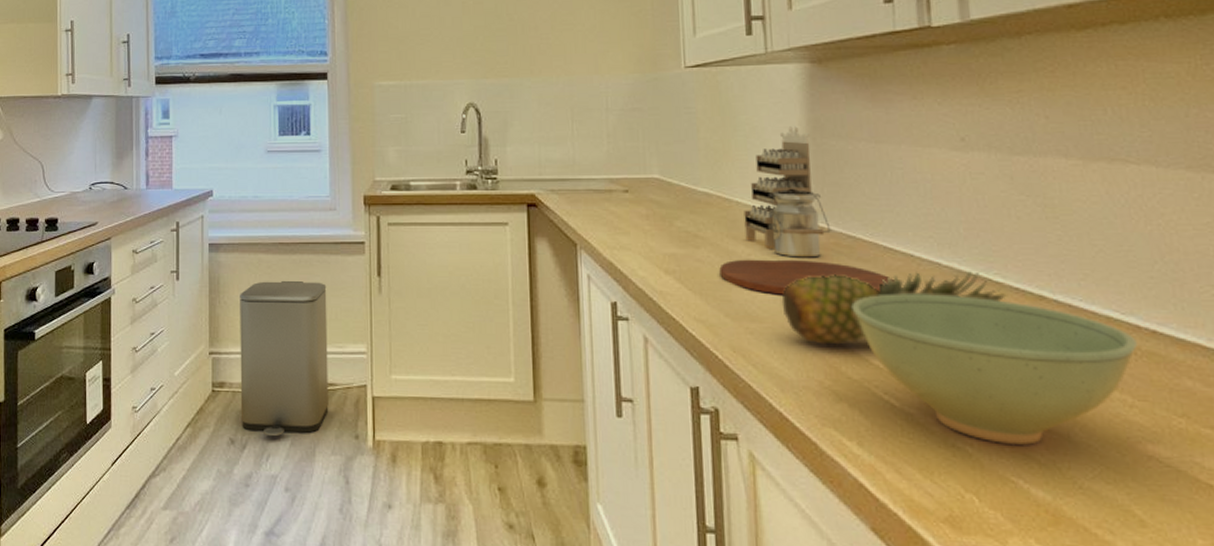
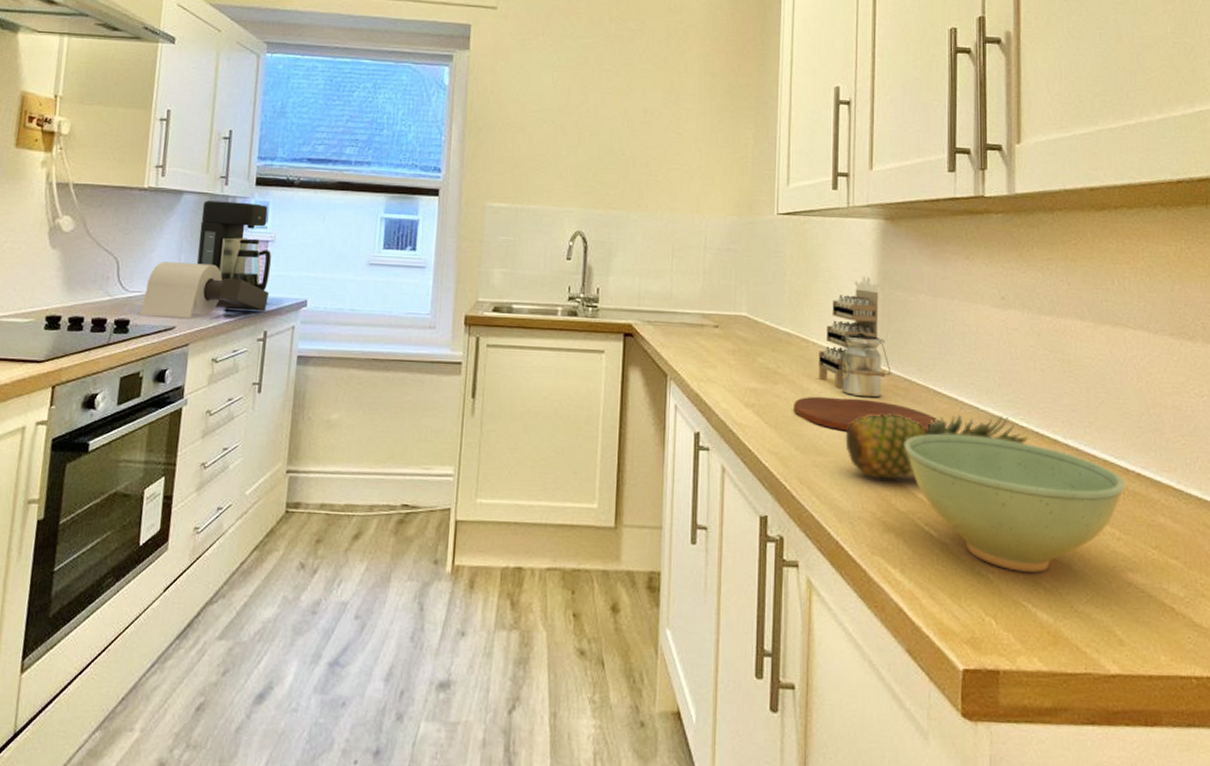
paper towel holder: none [65,162,177,214] -> present [139,262,269,319]
coffee maker: none [110,101,176,184] -> present [197,200,271,291]
pedal bin: present [240,281,329,437] -> none [314,398,419,561]

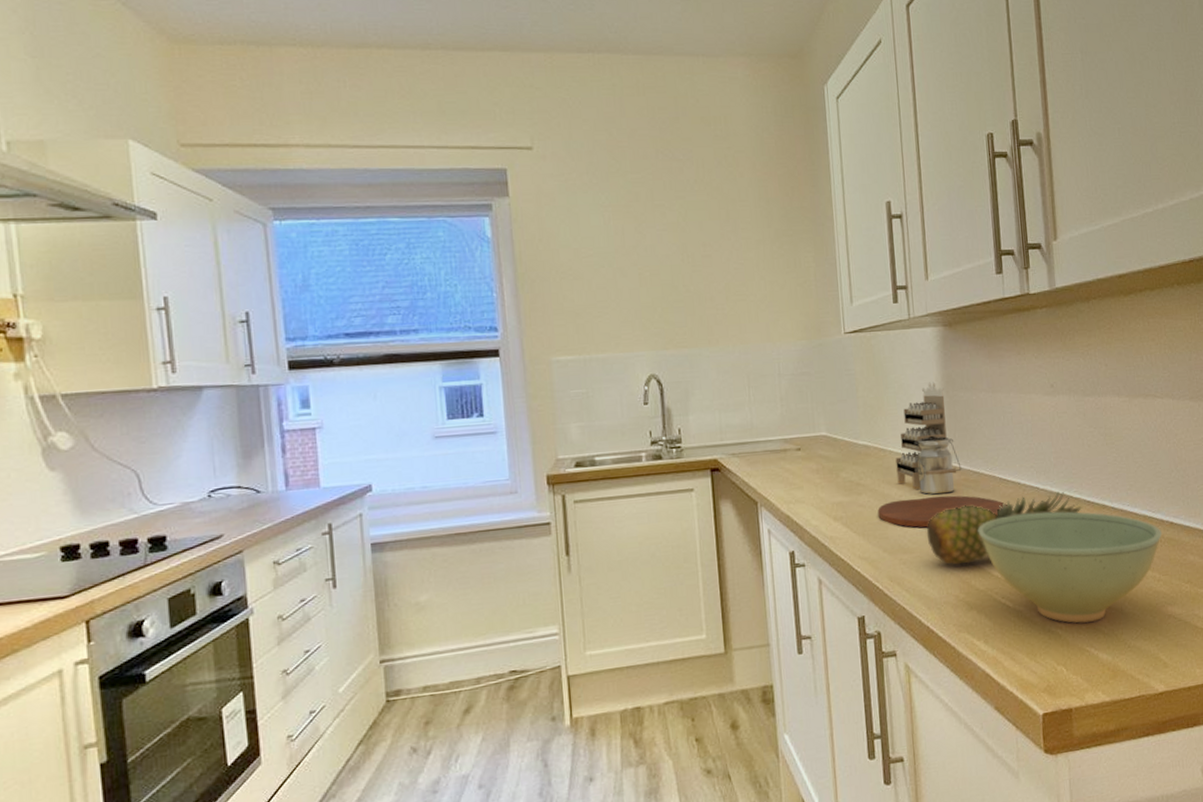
paper towel holder: present [139,262,269,319] -> none [176,461,327,529]
coffee maker: present [197,200,271,291] -> none [229,389,324,482]

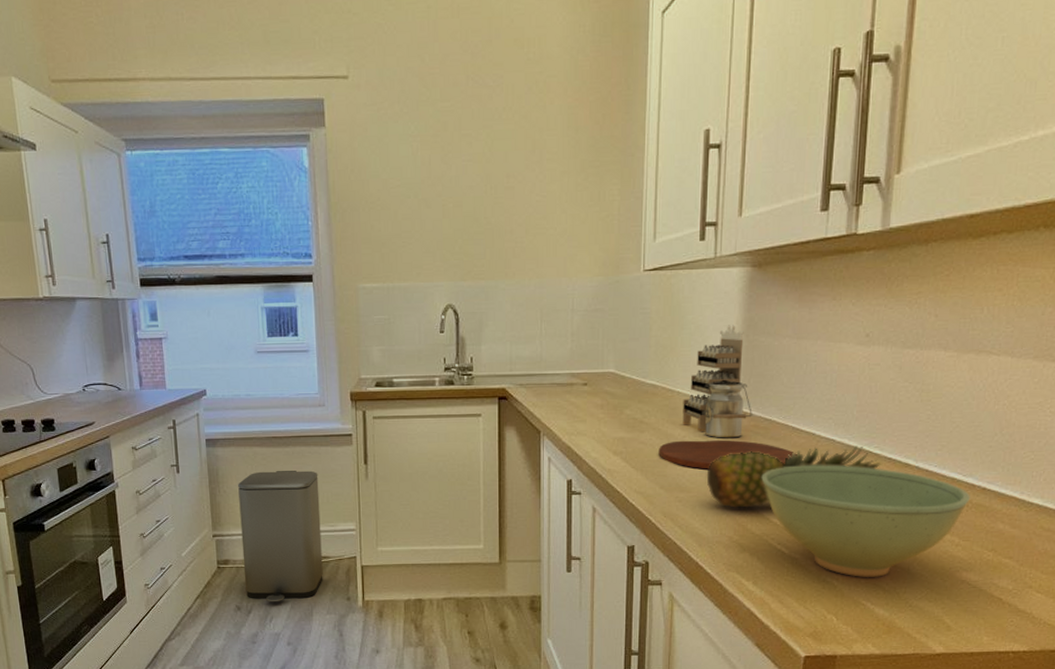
pedal bin: none [412,569,522,737] -> present [238,470,323,602]

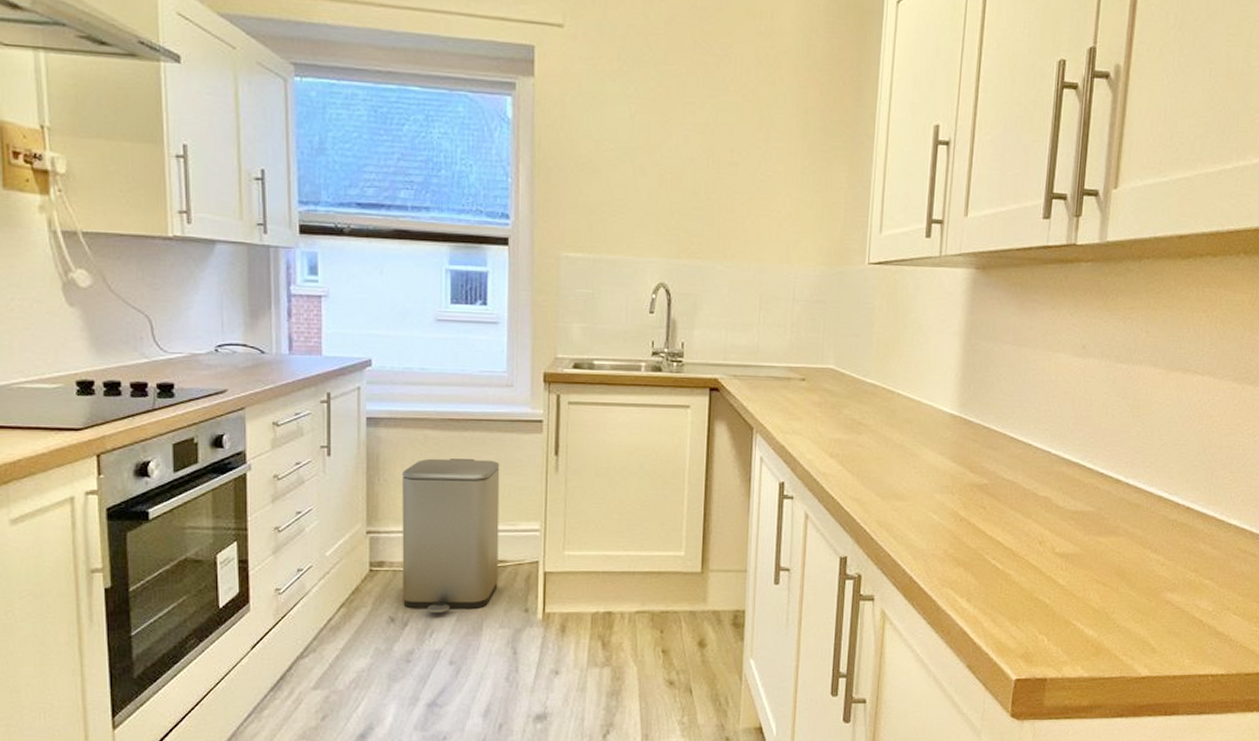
cutting board: present [659,439,797,469] -> none [876,445,1014,477]
spice rack: present [682,325,752,438] -> none [901,327,972,445]
fruit: present [706,446,882,508] -> none [923,458,1094,519]
bowl: present [761,465,971,578] -> none [978,477,1176,597]

